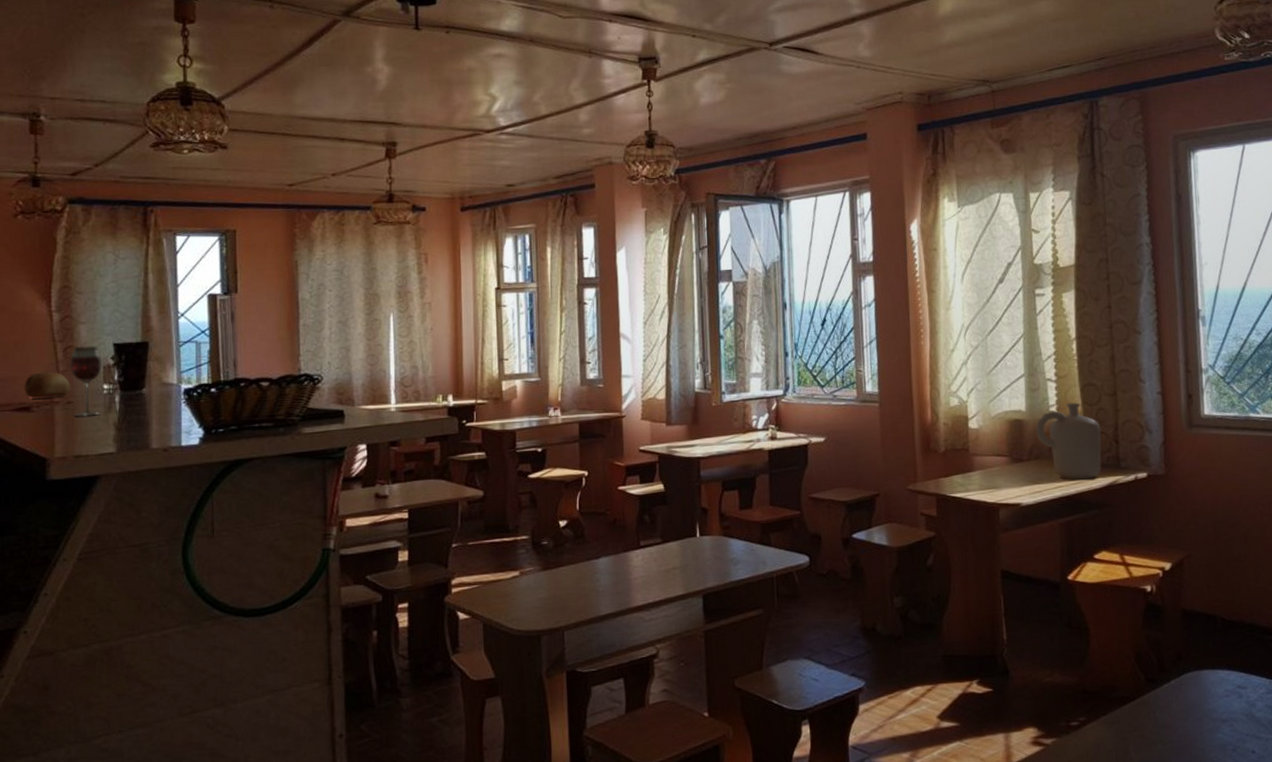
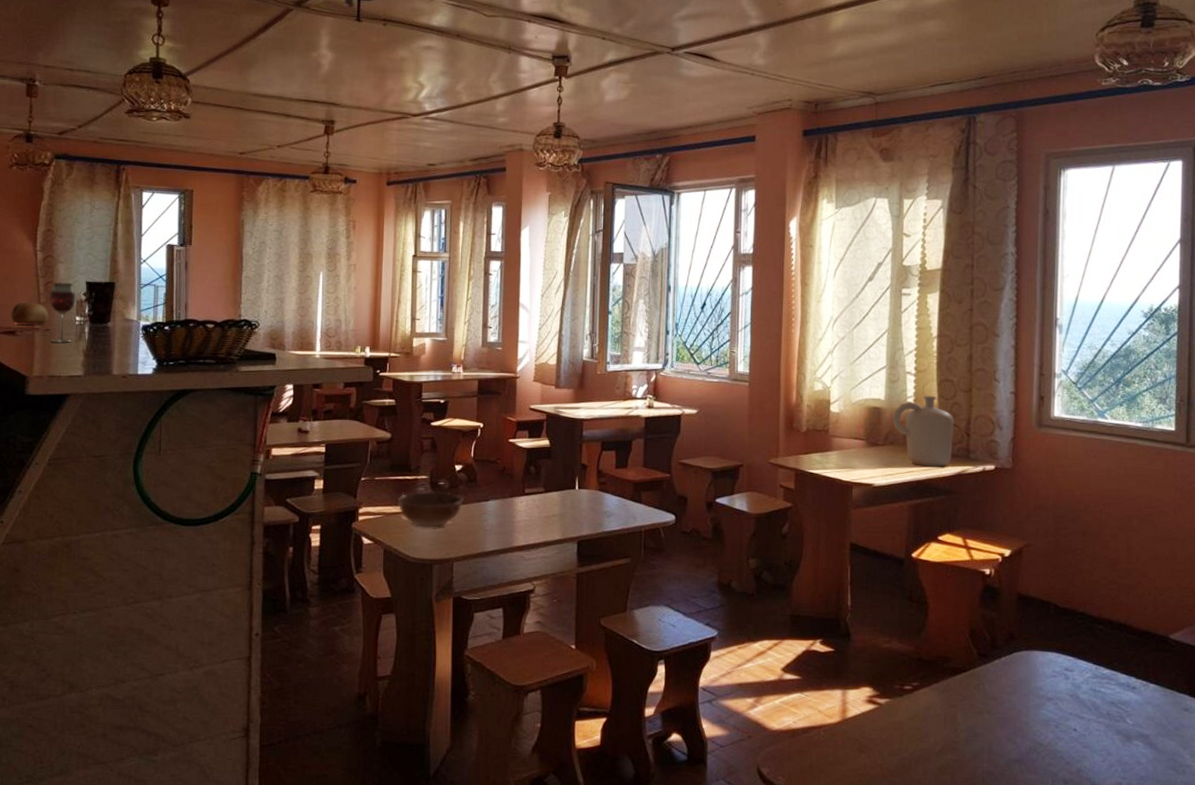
bowl: none [496,552,571,595] -> present [398,491,463,528]

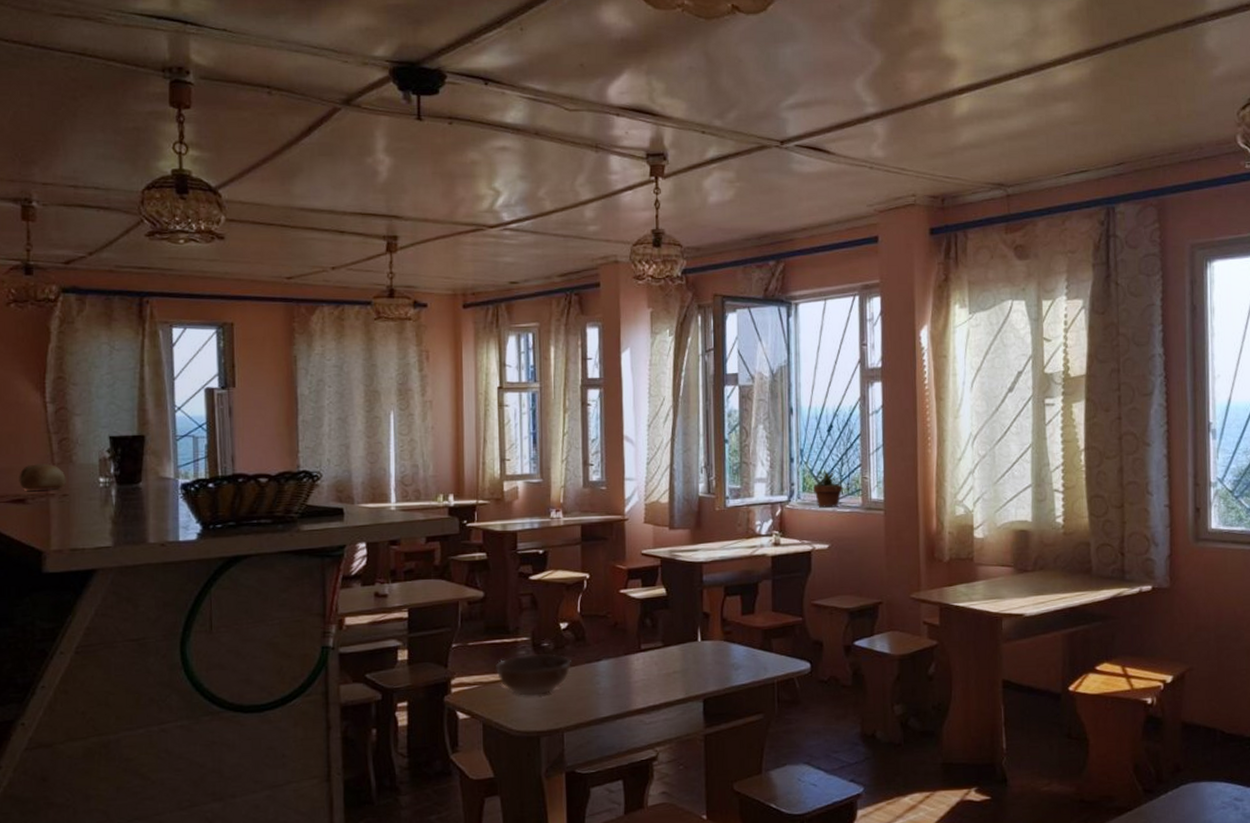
wineglass: present [49,282,76,344] -> none [65,438,98,511]
potted plant: none [685,342,714,377] -> present [812,468,844,508]
water jug: present [893,395,954,467] -> none [1041,514,1107,592]

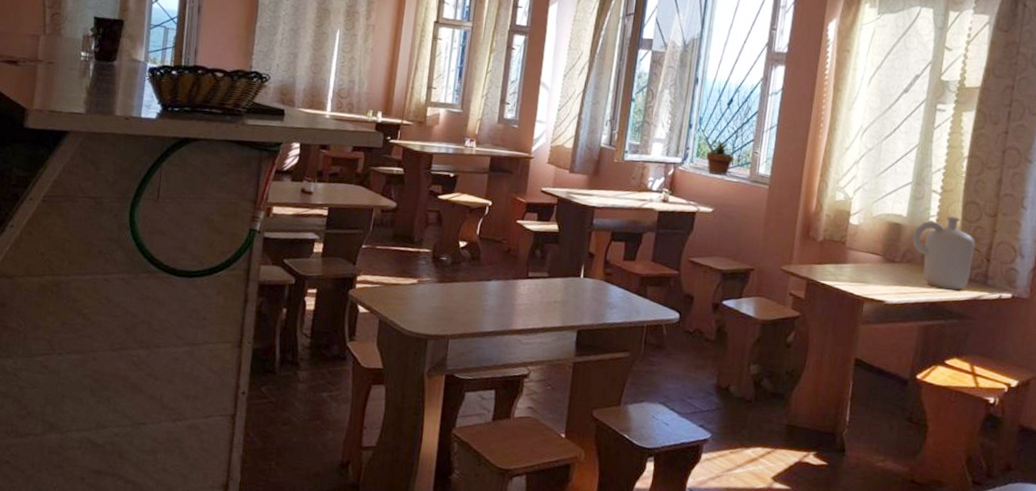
bread roll: present [19,463,66,491] -> none [14,32,54,57]
bowl: present [496,654,571,696] -> none [397,264,465,302]
water jug: none [1041,514,1107,592] -> present [912,216,976,291]

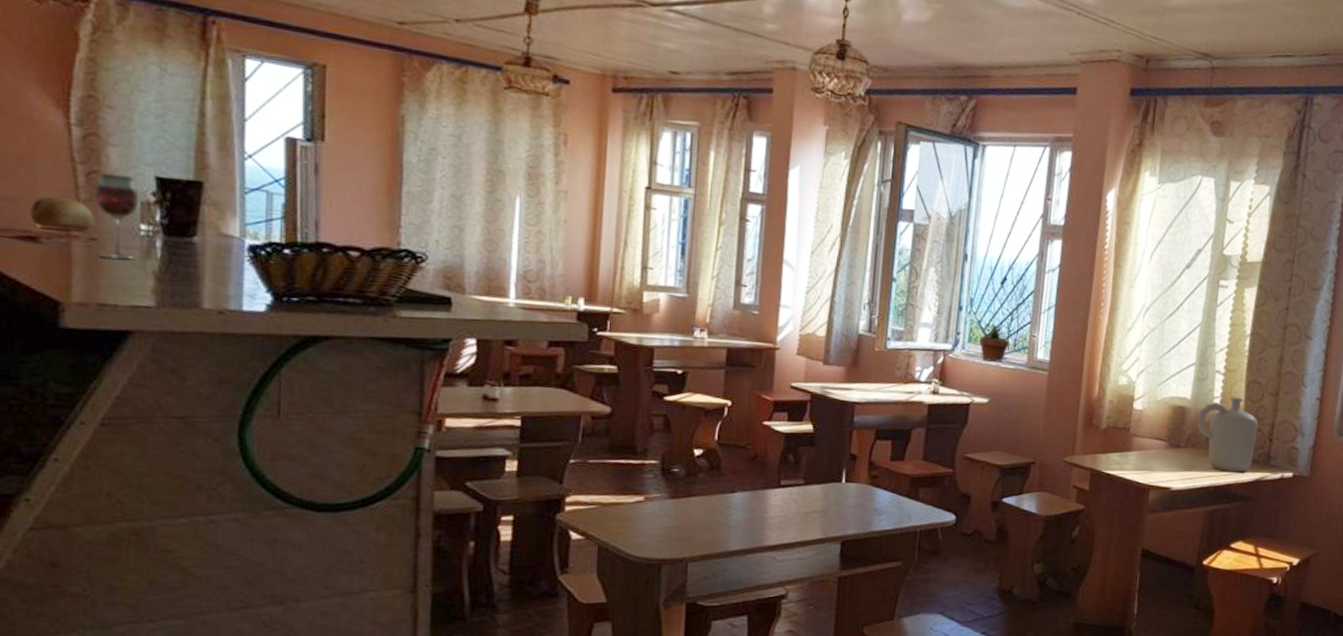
bread roll: none [14,32,54,57] -> present [30,196,95,232]
wineglass: none [53,14,83,79] -> present [95,172,140,261]

